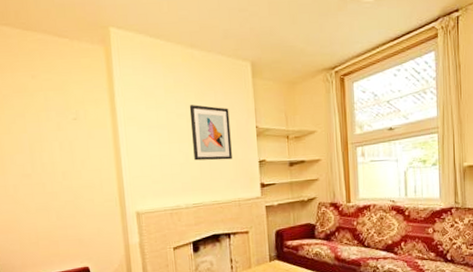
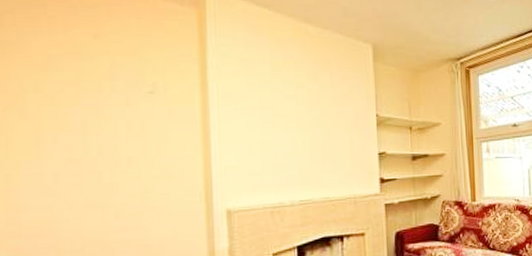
wall art: present [189,105,232,161] -> none [300,86,348,151]

